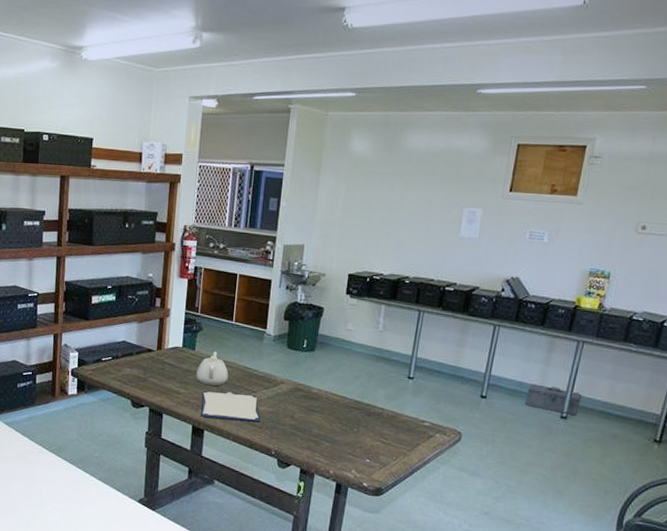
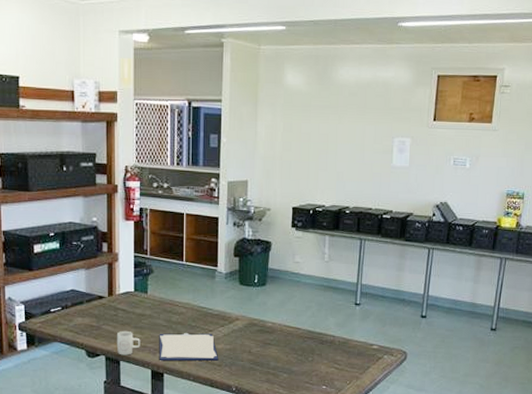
mug: none [160,384,184,409] -> present [116,330,140,355]
teapot: present [195,351,229,386] -> none [150,293,184,328]
toolbox: present [525,384,582,415] -> none [460,301,508,327]

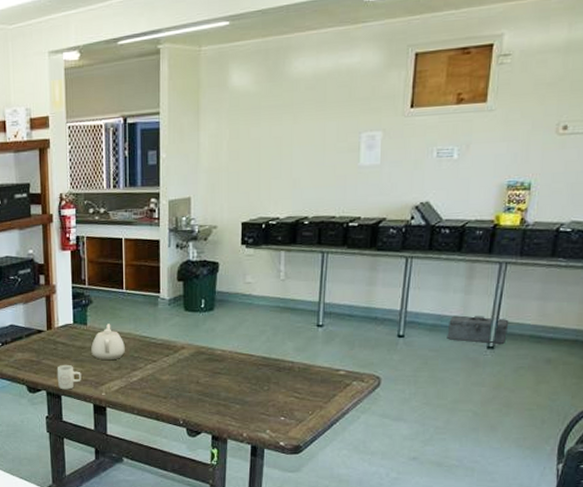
teapot: none [150,293,184,328] -> present [90,324,126,360]
notepad: present [159,332,219,361] -> none [100,364,164,394]
toolbox: none [460,301,508,327] -> present [447,315,509,344]

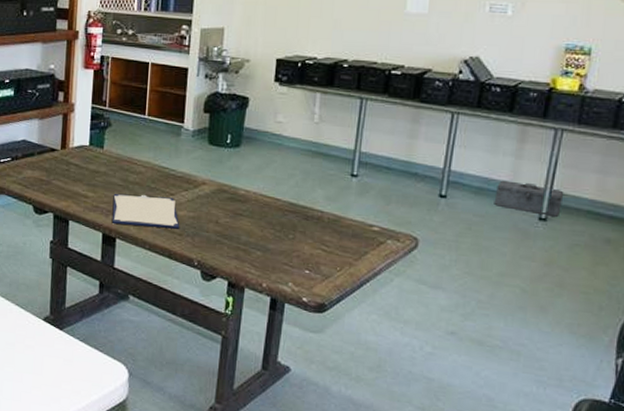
mug: present [56,364,81,390] -> none [66,187,93,215]
teapot: present [90,324,126,360] -> none [104,149,143,188]
notepad: none [100,364,164,394] -> present [111,193,180,229]

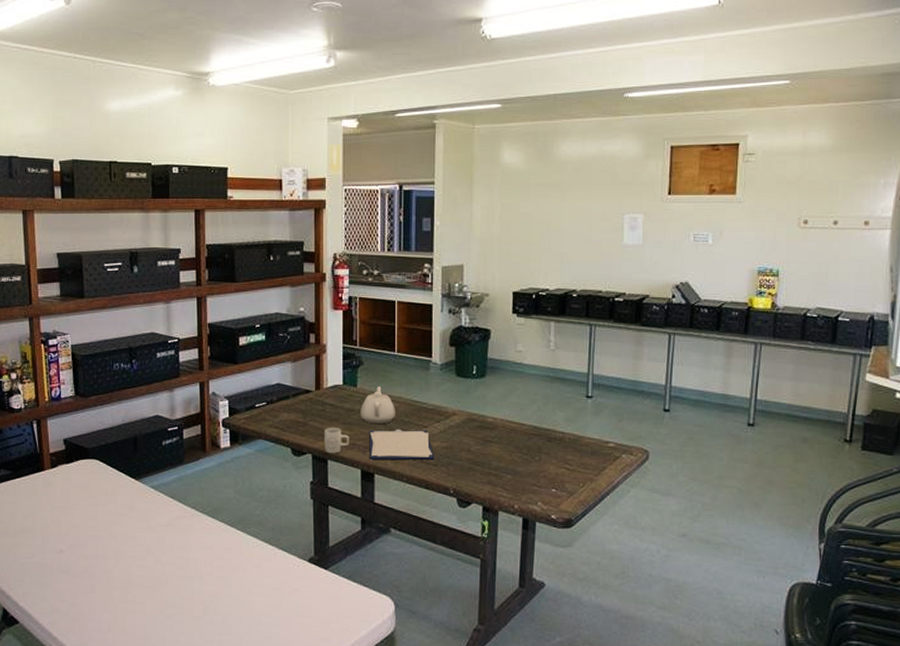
mug: none [66,187,93,215] -> present [324,427,349,454]
teapot: none [104,149,143,188] -> present [359,386,396,423]
toolbox: present [494,180,564,217] -> none [710,392,767,421]

